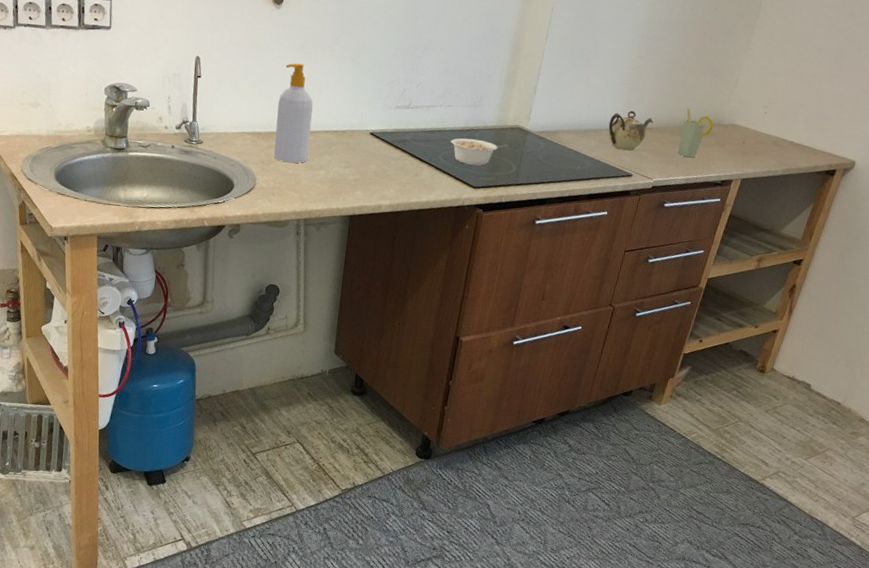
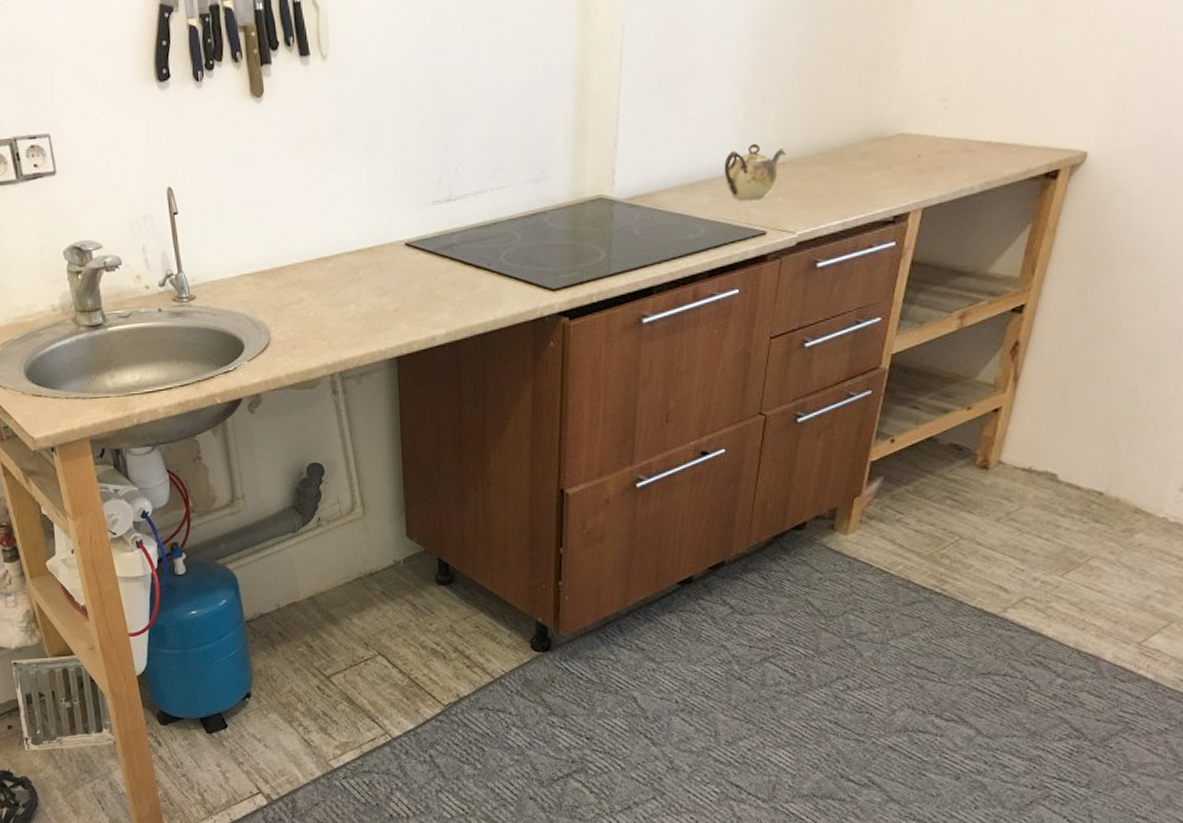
soap bottle: present [274,63,313,163] -> none [280,169,331,303]
legume: present [451,138,508,166] -> none [512,224,590,261]
cup: present [677,108,713,158] -> none [826,123,872,194]

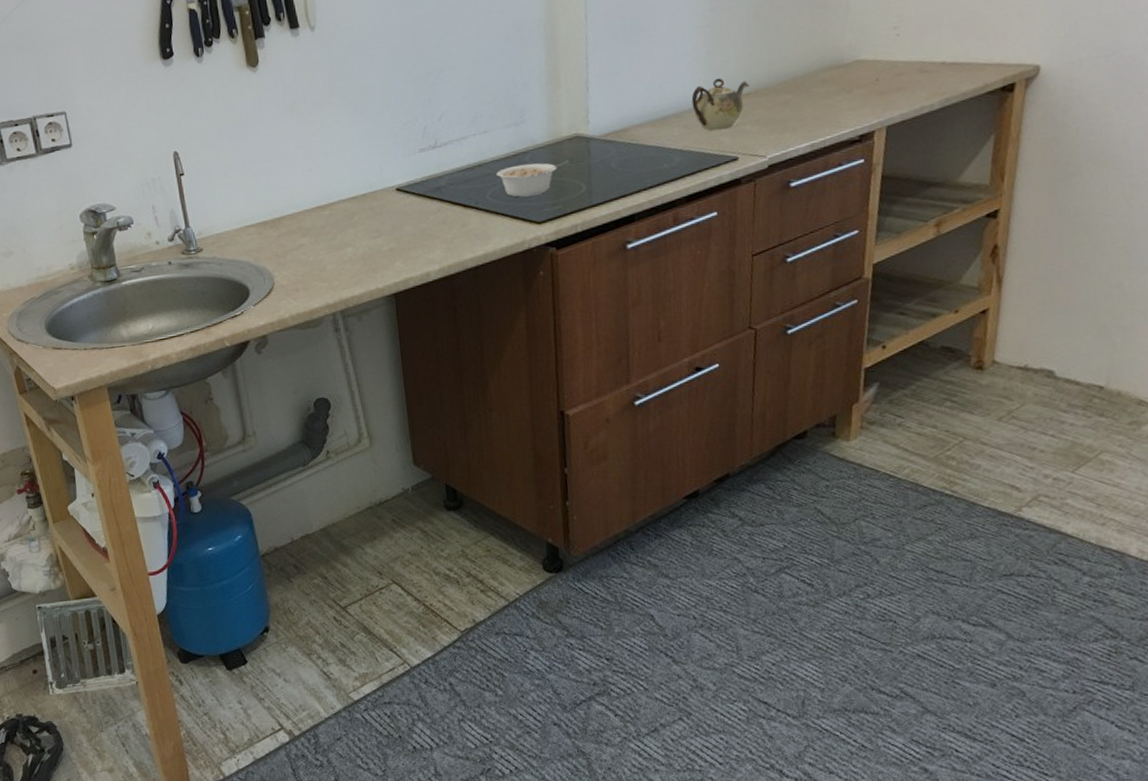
legume: none [512,224,590,261] -> present [496,160,569,197]

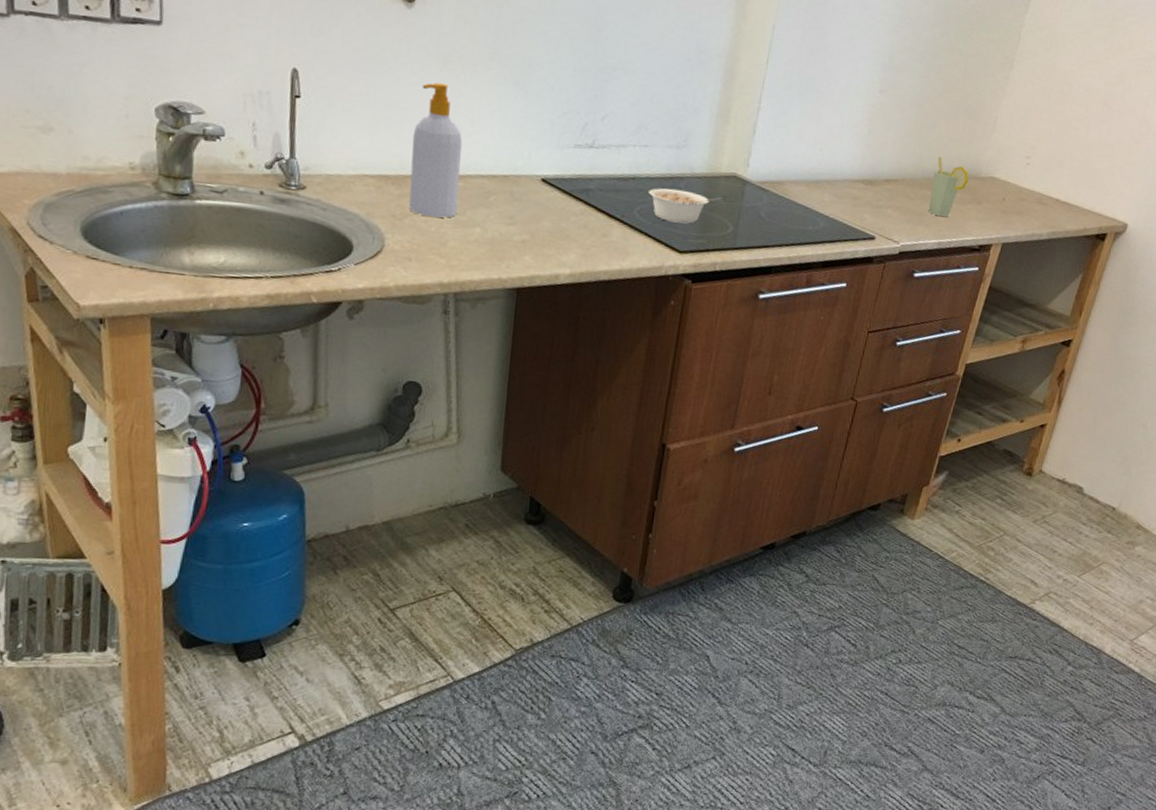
soap bottle: none [278,128,329,249] -> present [409,83,462,218]
teapot: present [691,78,750,131] -> none [845,157,899,208]
cup: none [789,55,831,118] -> present [928,156,969,218]

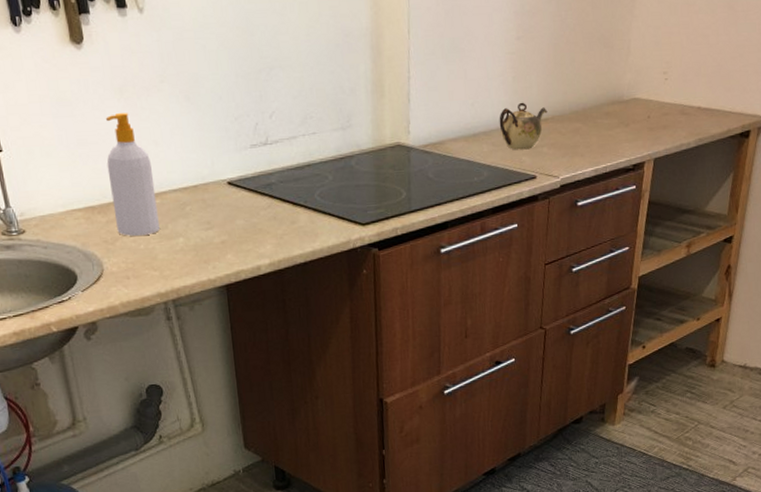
legume: present [648,188,722,224] -> none [324,167,391,199]
teapot: none [845,157,899,208] -> present [499,102,548,150]
cup: present [928,156,969,218] -> none [580,88,613,146]

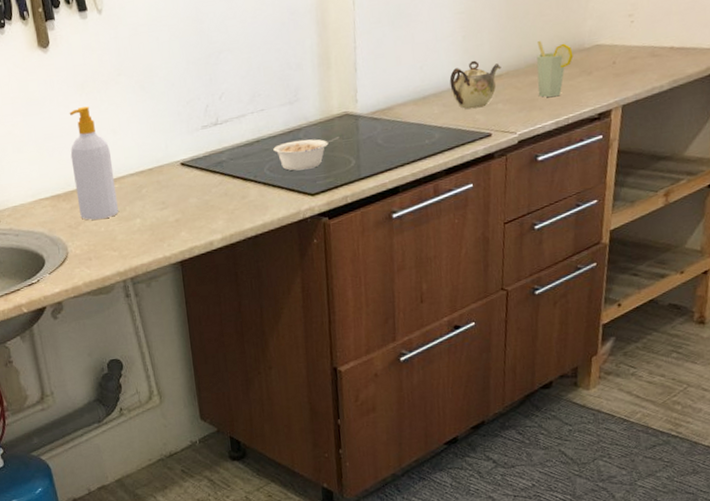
legume: none [324,167,391,199] -> present [273,137,340,171]
cup: none [580,88,613,146] -> present [536,40,574,98]

